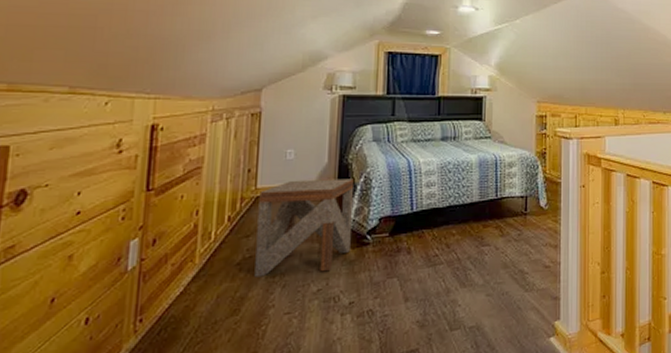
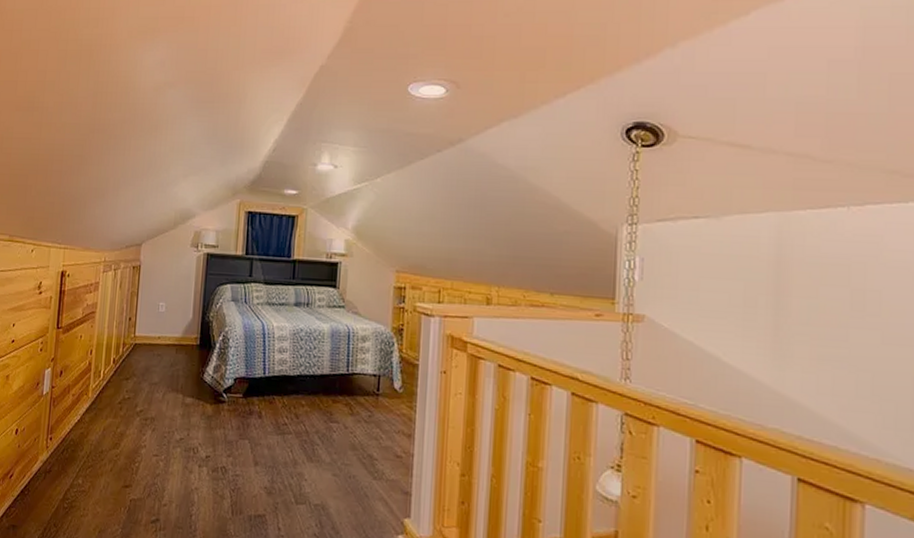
side table: present [254,178,353,278] -> none [131,332,213,423]

